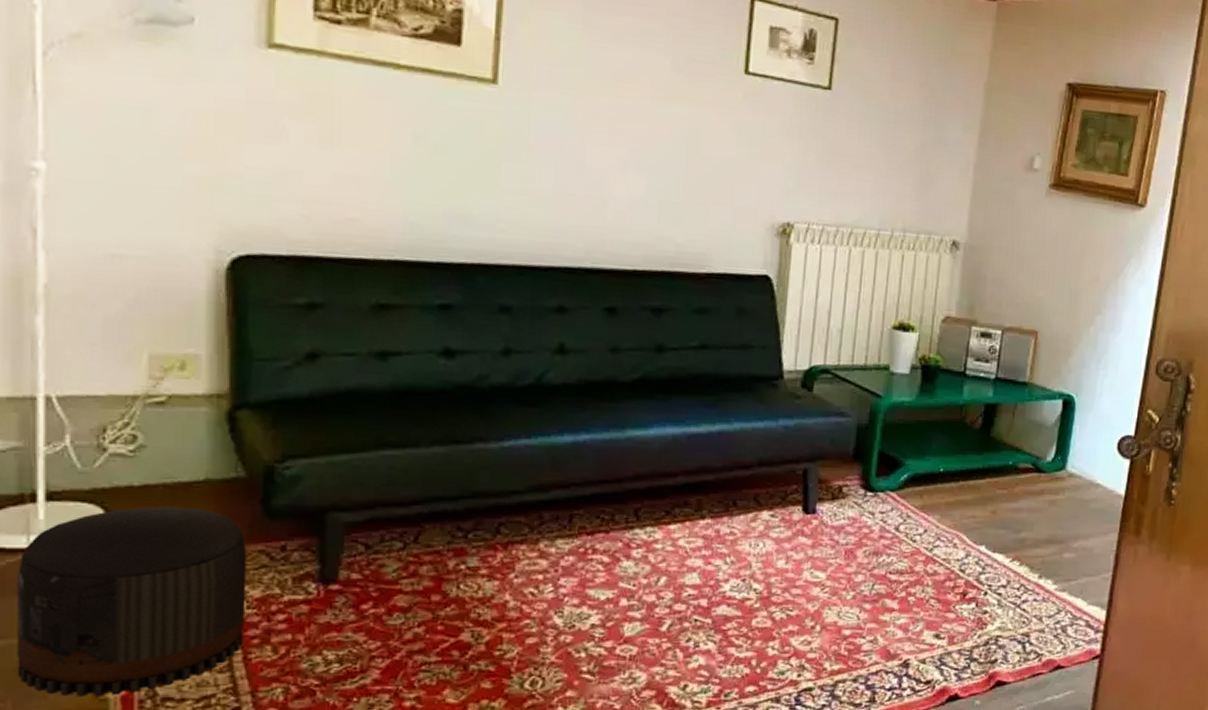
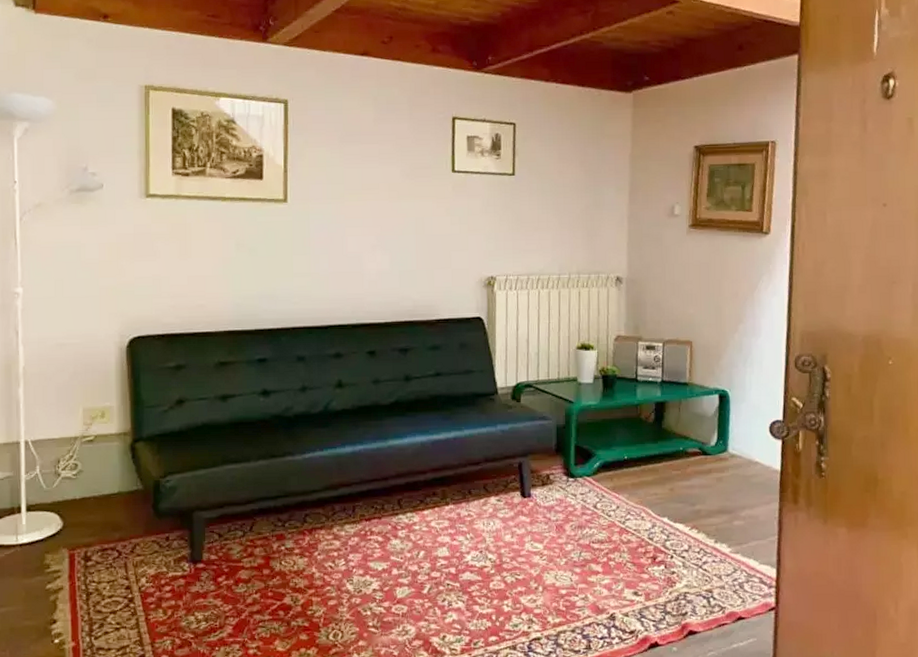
pouf: present [17,506,247,696] -> none [11,512,146,647]

